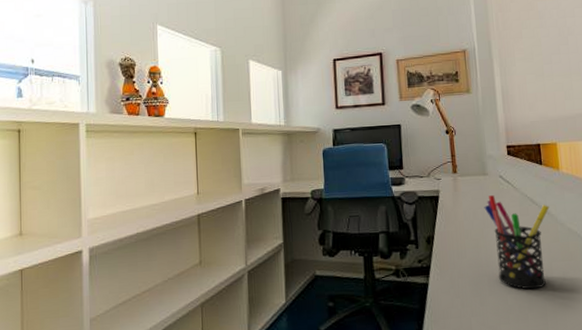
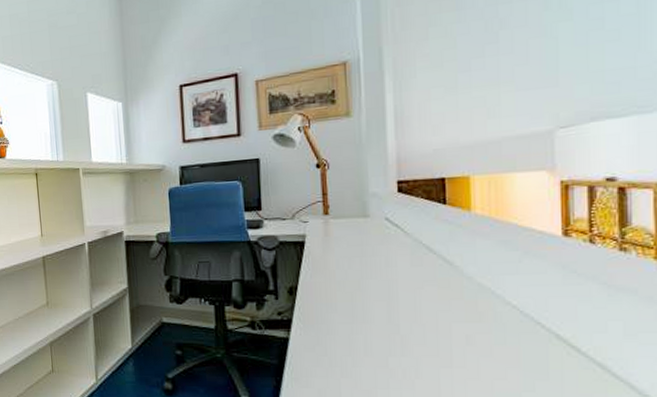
pen holder: present [484,194,550,290] -> none [362,240,453,353]

